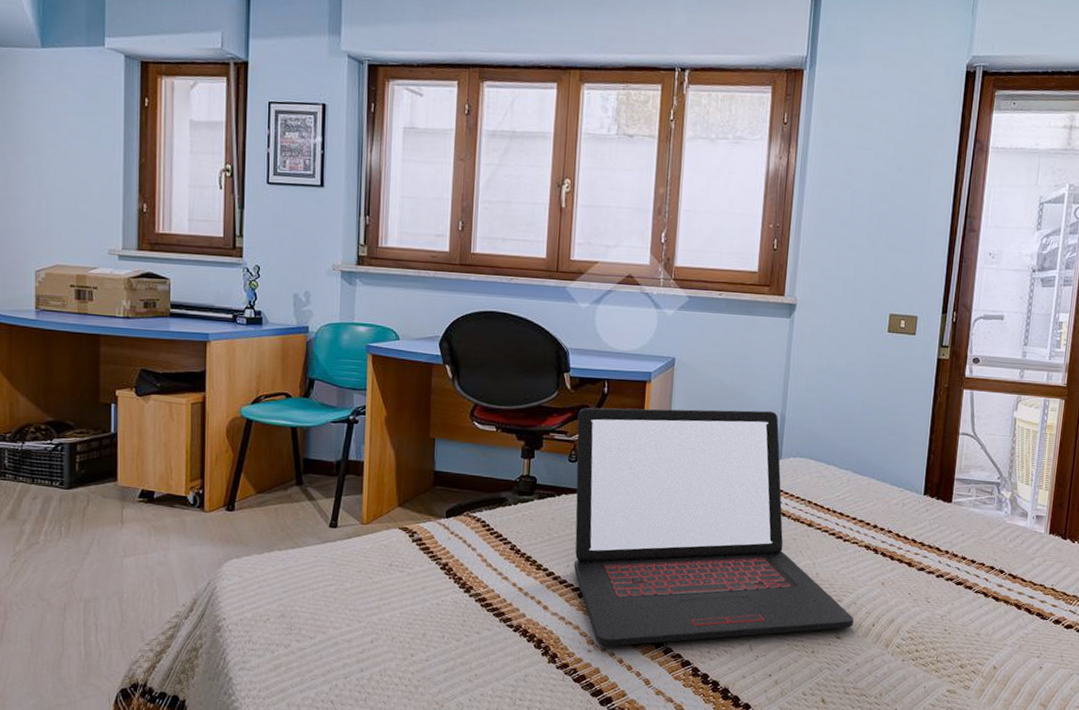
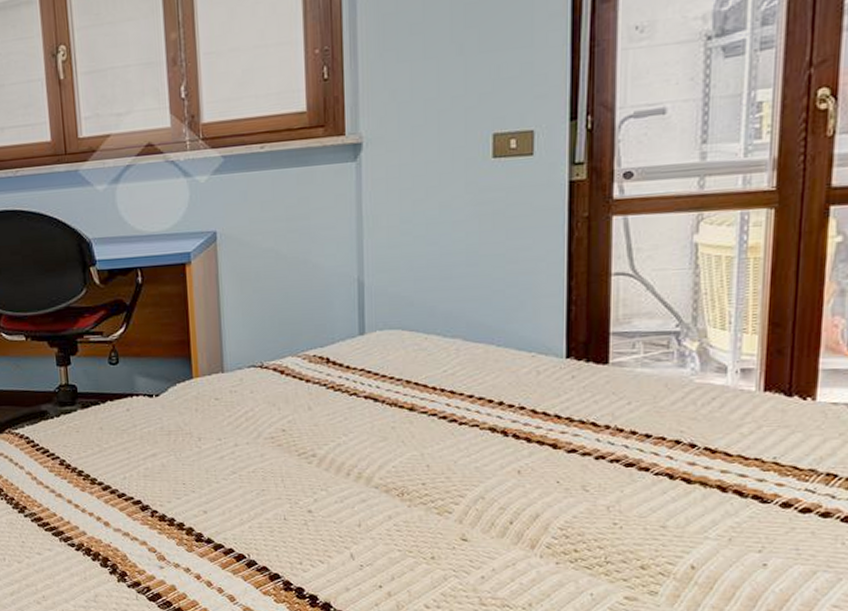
laptop: present [573,407,854,646] -> none [112,278,483,561]

